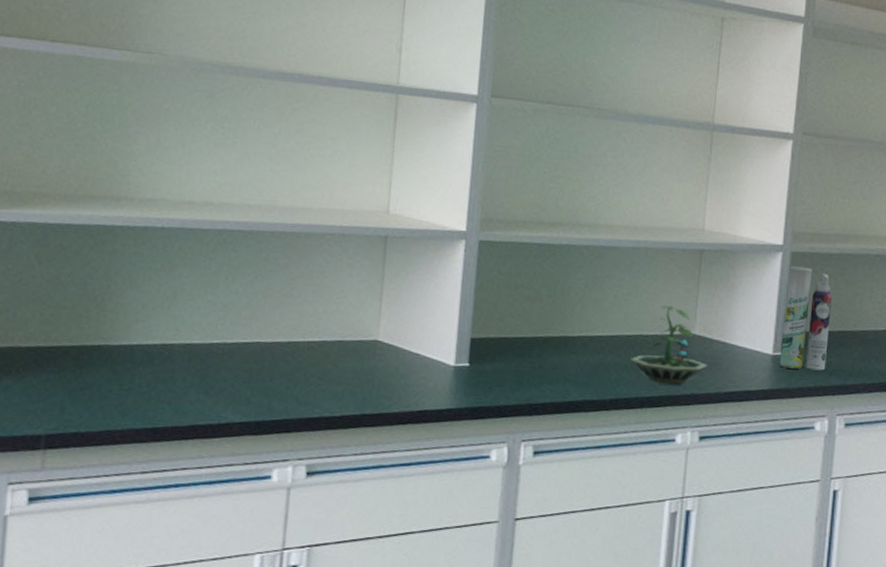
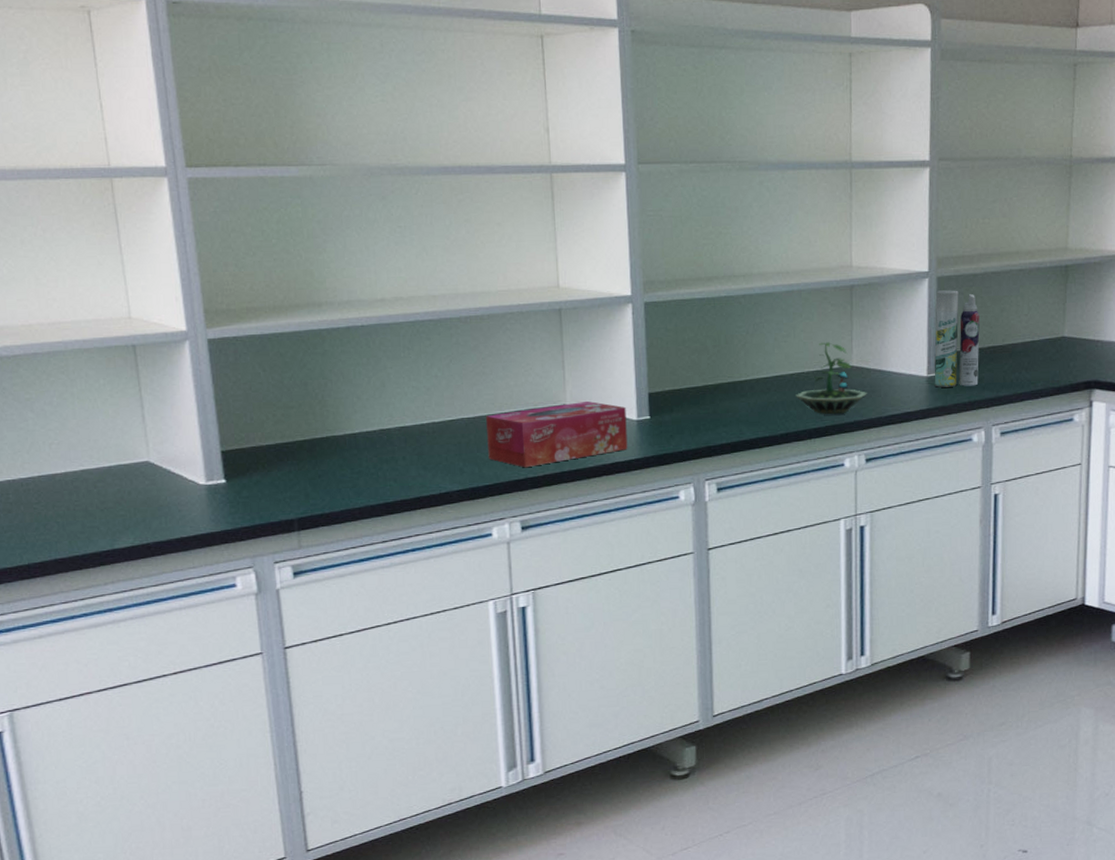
tissue box: none [281,339,444,405] -> present [486,401,628,467]

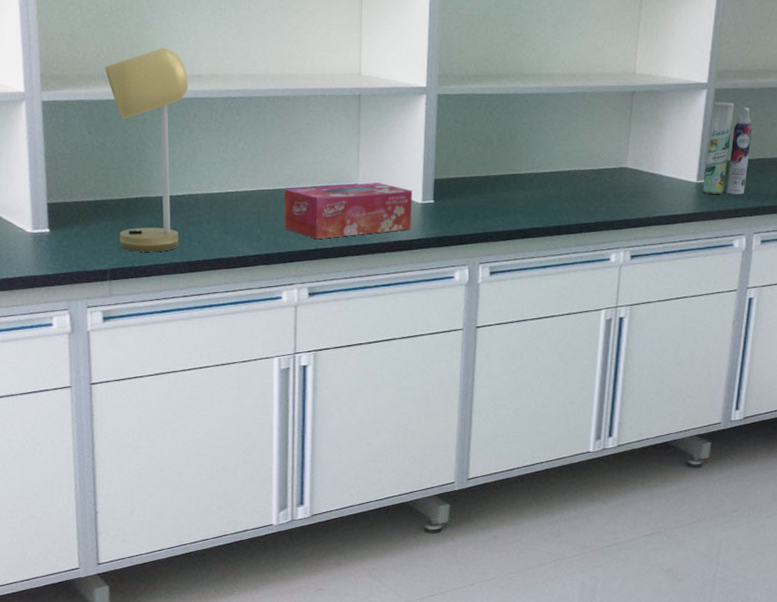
desk lamp: none [276,272,373,497] -> present [105,47,189,252]
terrarium: present [796,342,867,415] -> none [571,143,638,212]

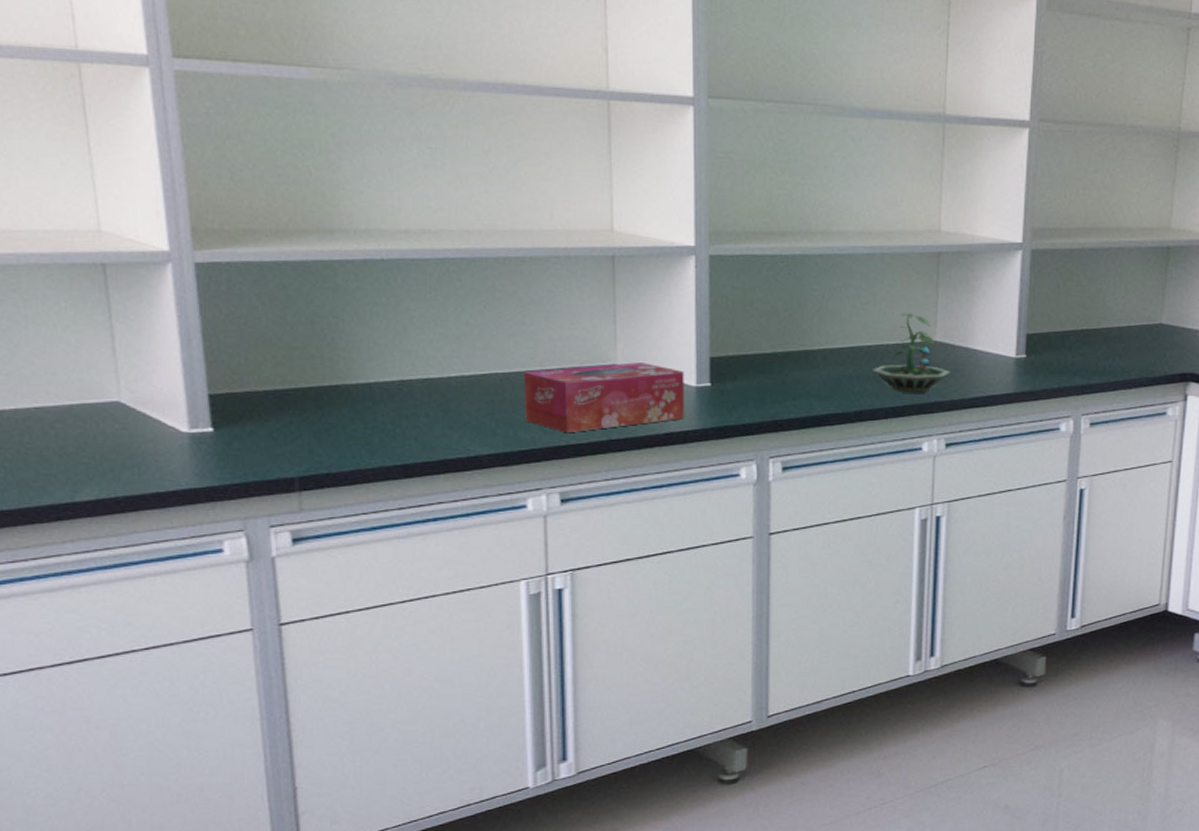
desk lamp: present [105,47,189,252] -> none [279,195,393,454]
terrarium: none [571,143,638,212] -> present [873,313,950,393]
aerosol can: present [702,102,752,195] -> none [1022,264,1074,371]

